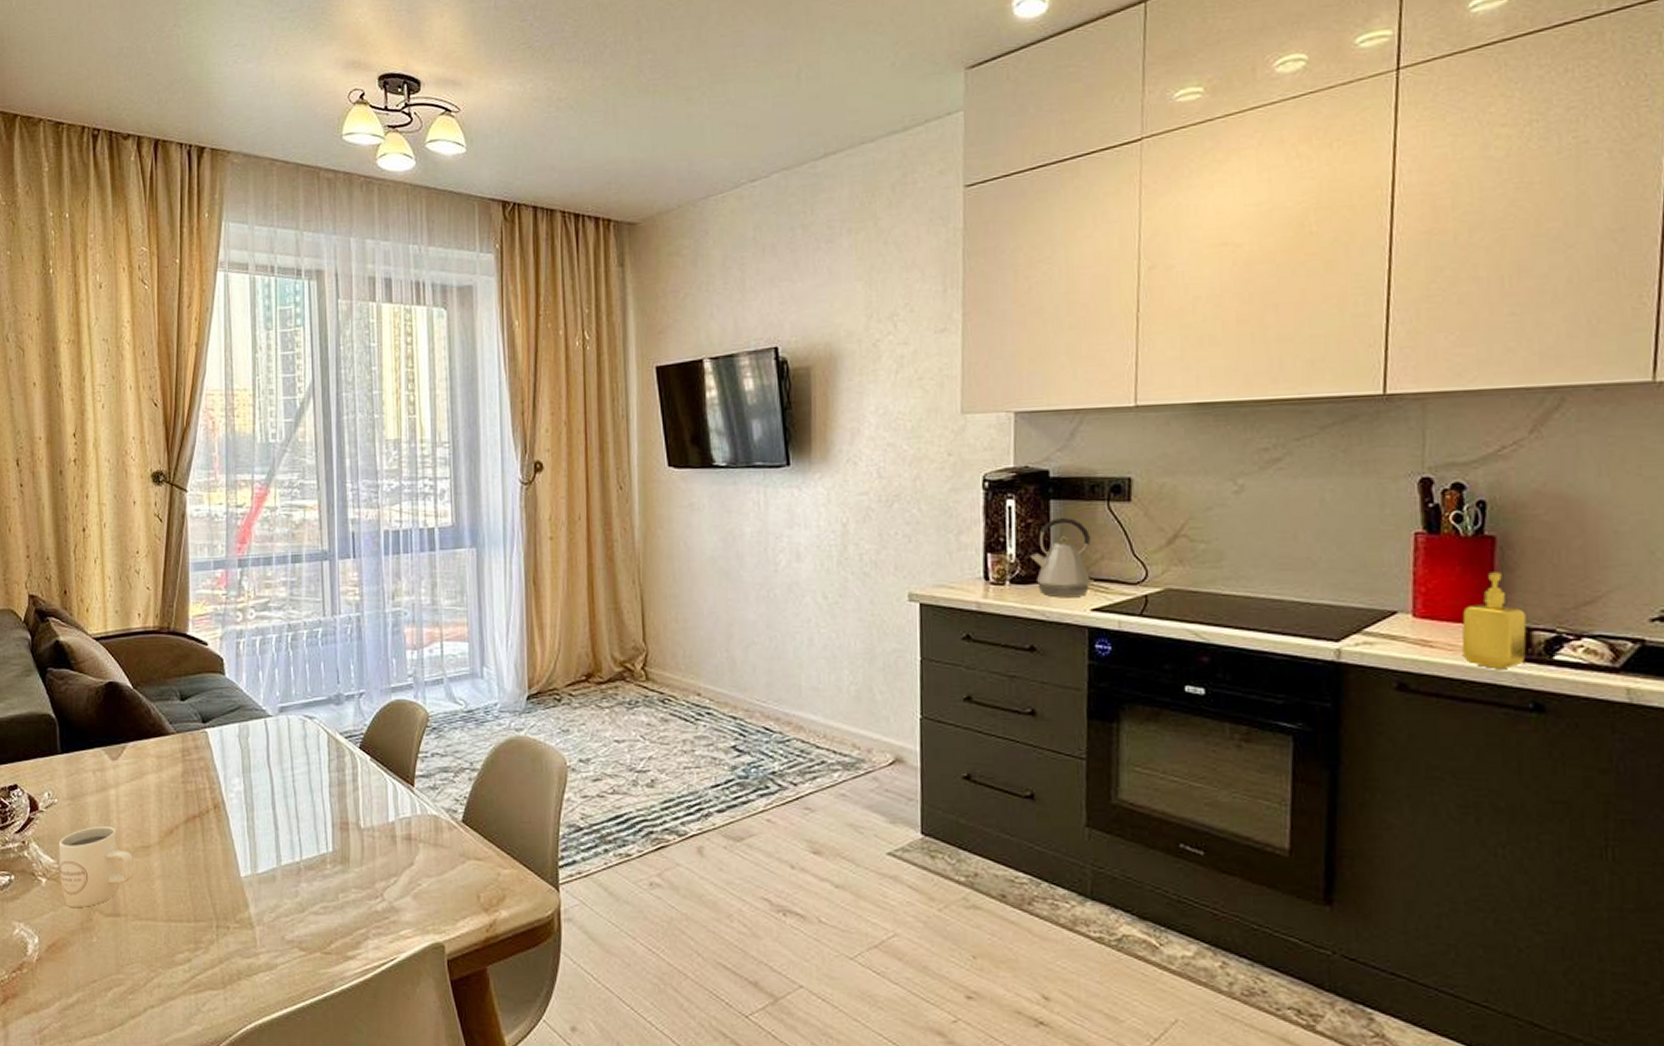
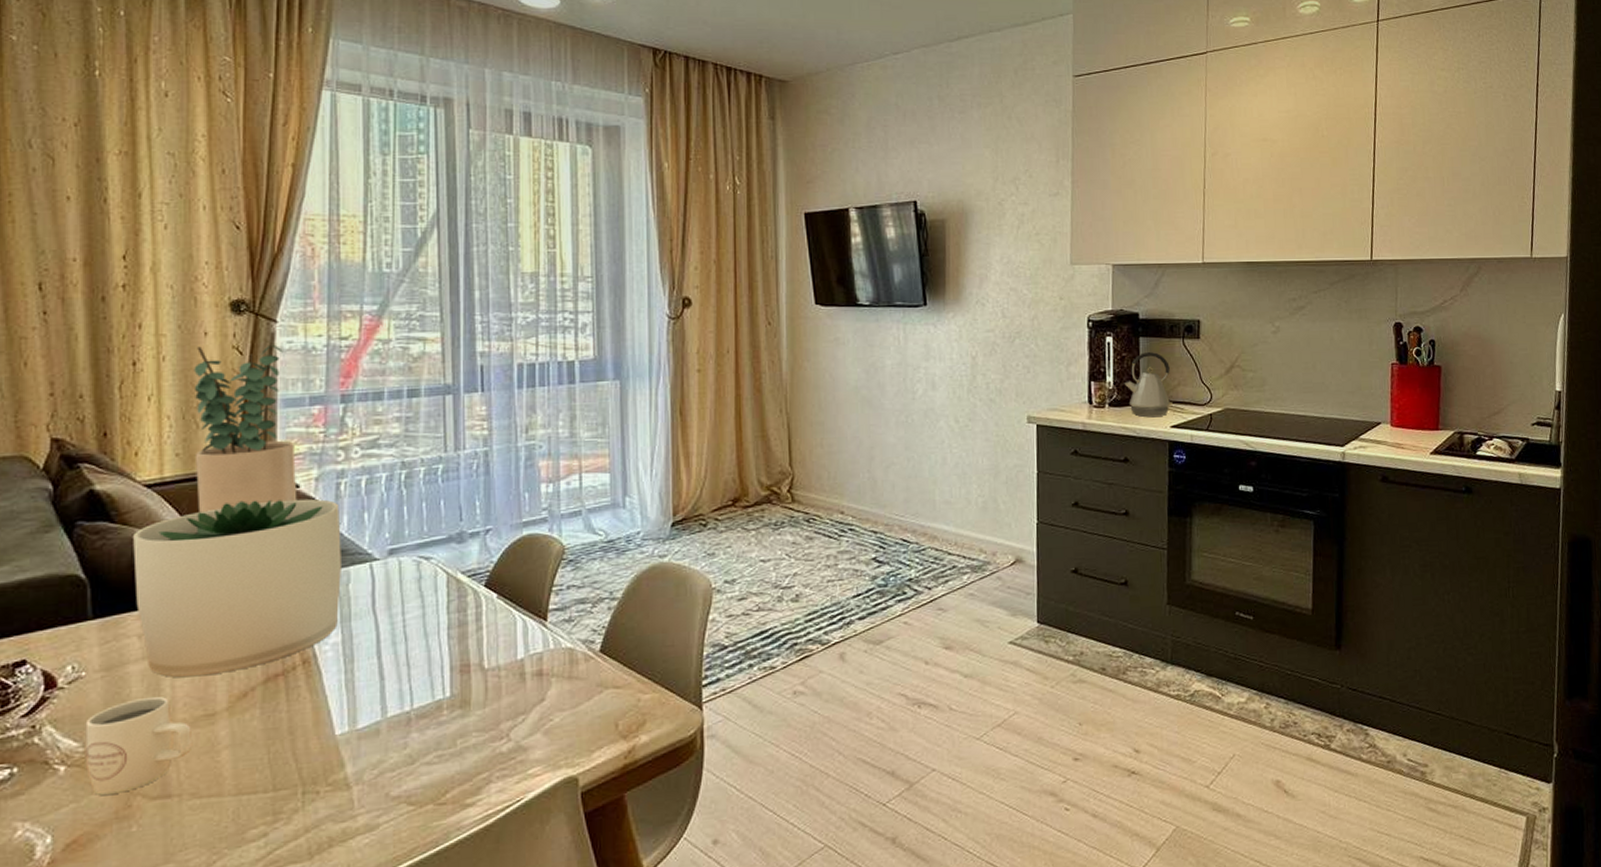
planter: none [87,655,242,812] -> present [133,498,341,678]
vase: none [126,501,207,666] -> present [194,332,297,514]
soap dispenser: present [1461,572,1527,670] -> none [1421,392,1461,464]

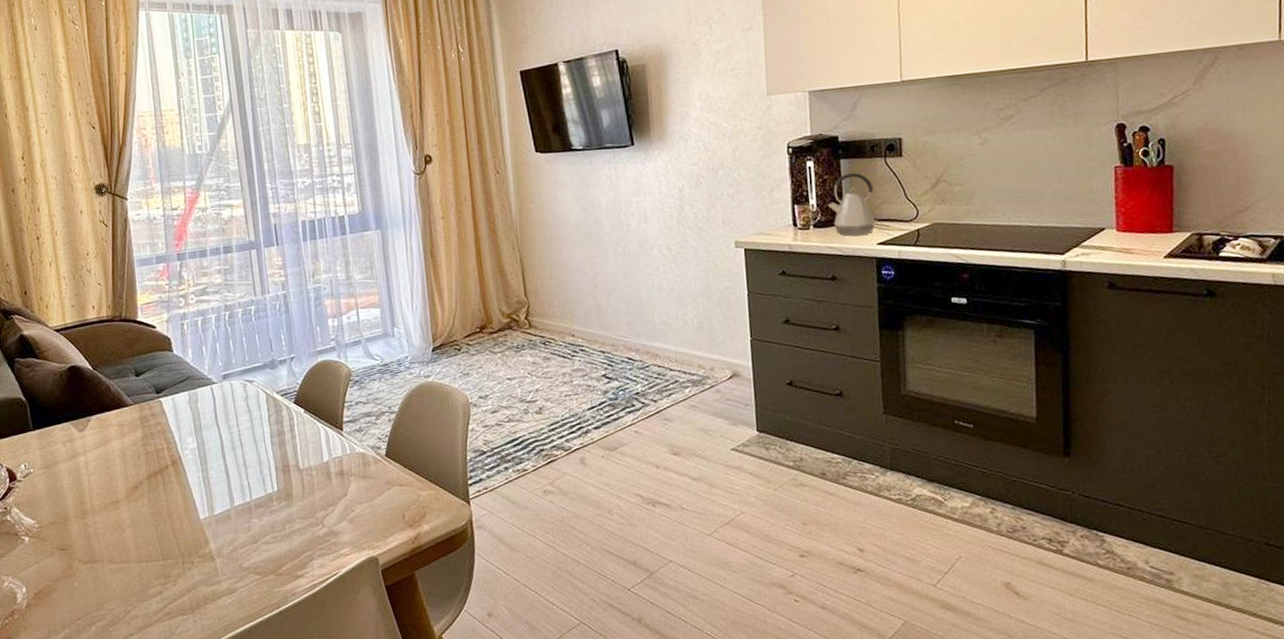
mug: present [85,696,193,795] -> none [37,487,107,559]
planter: present [133,498,341,678] -> none [52,337,193,474]
vase: present [194,332,297,514] -> none [76,207,156,350]

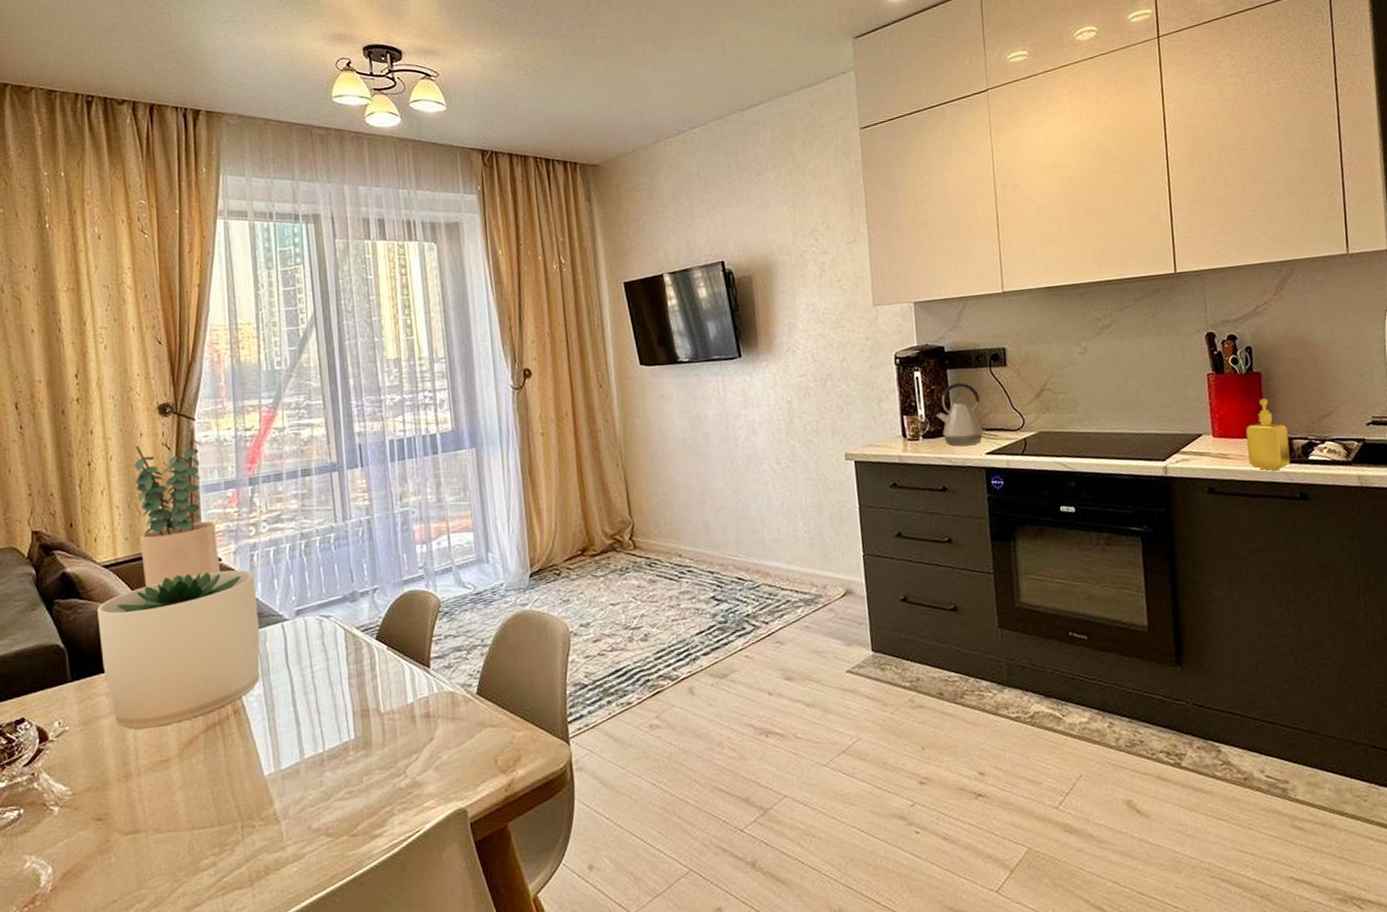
planter: none [52,337,193,474] -> present [97,569,260,729]
vase: none [76,207,156,350] -> present [134,429,221,588]
soap dispenser: none [1152,192,1200,267] -> present [1246,398,1291,471]

